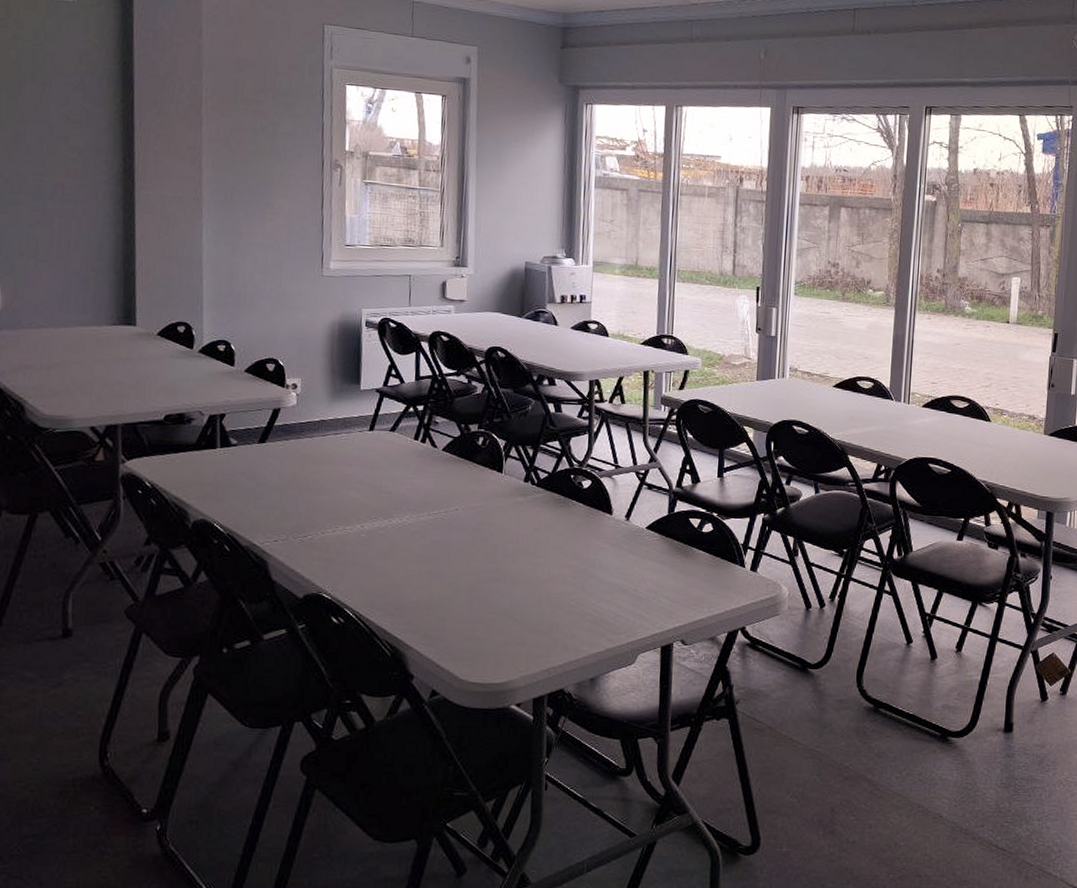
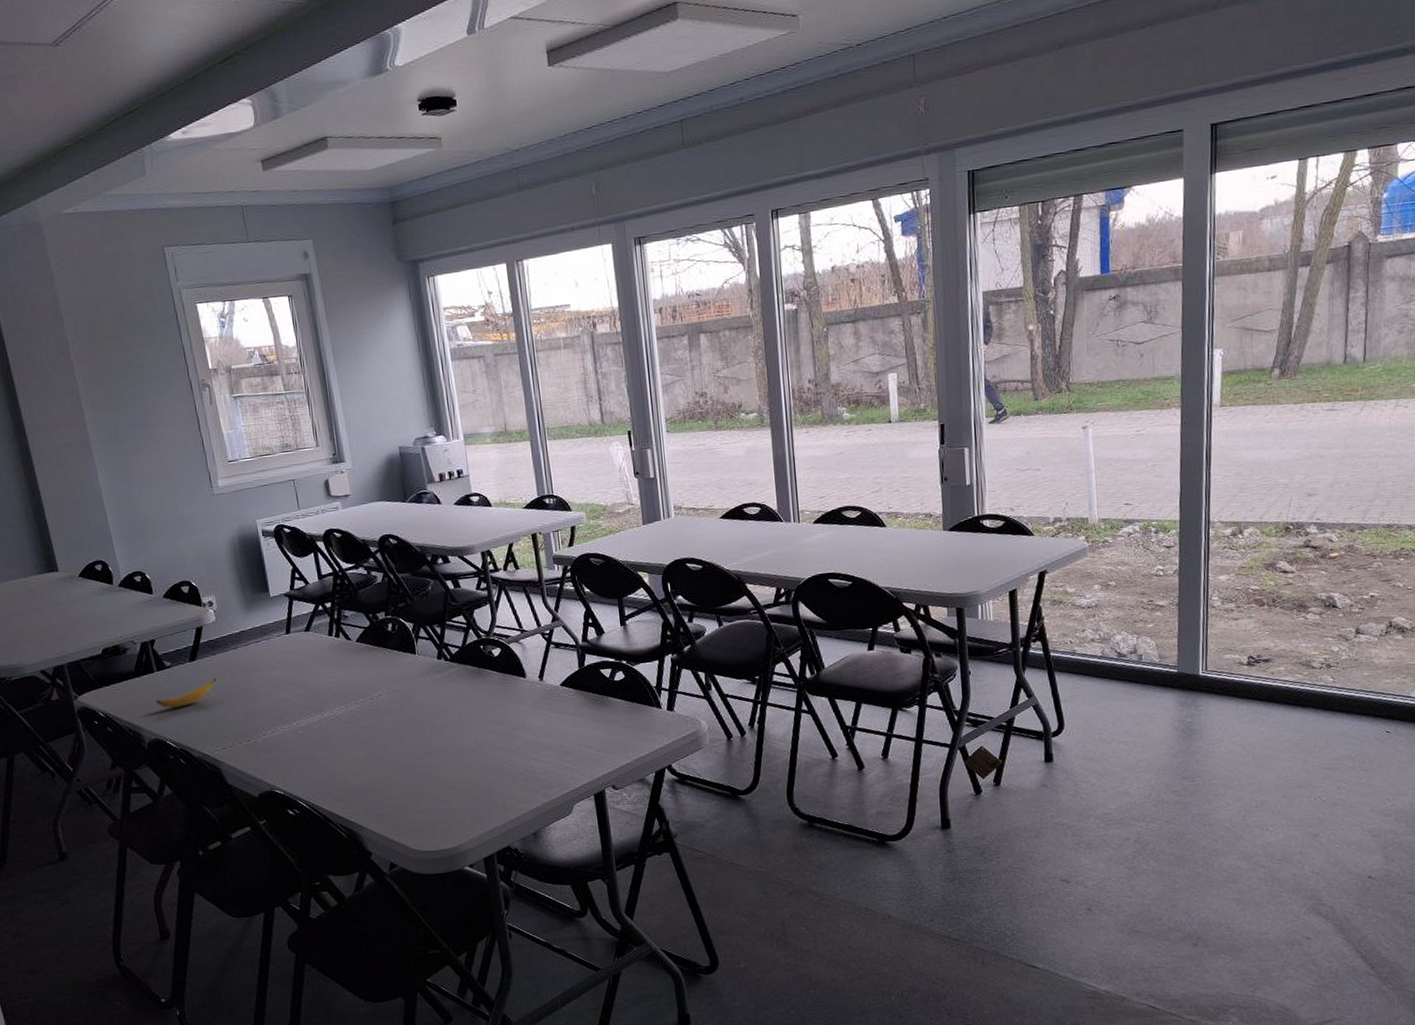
banana: none [211,465,284,490] -> present [155,678,217,708]

